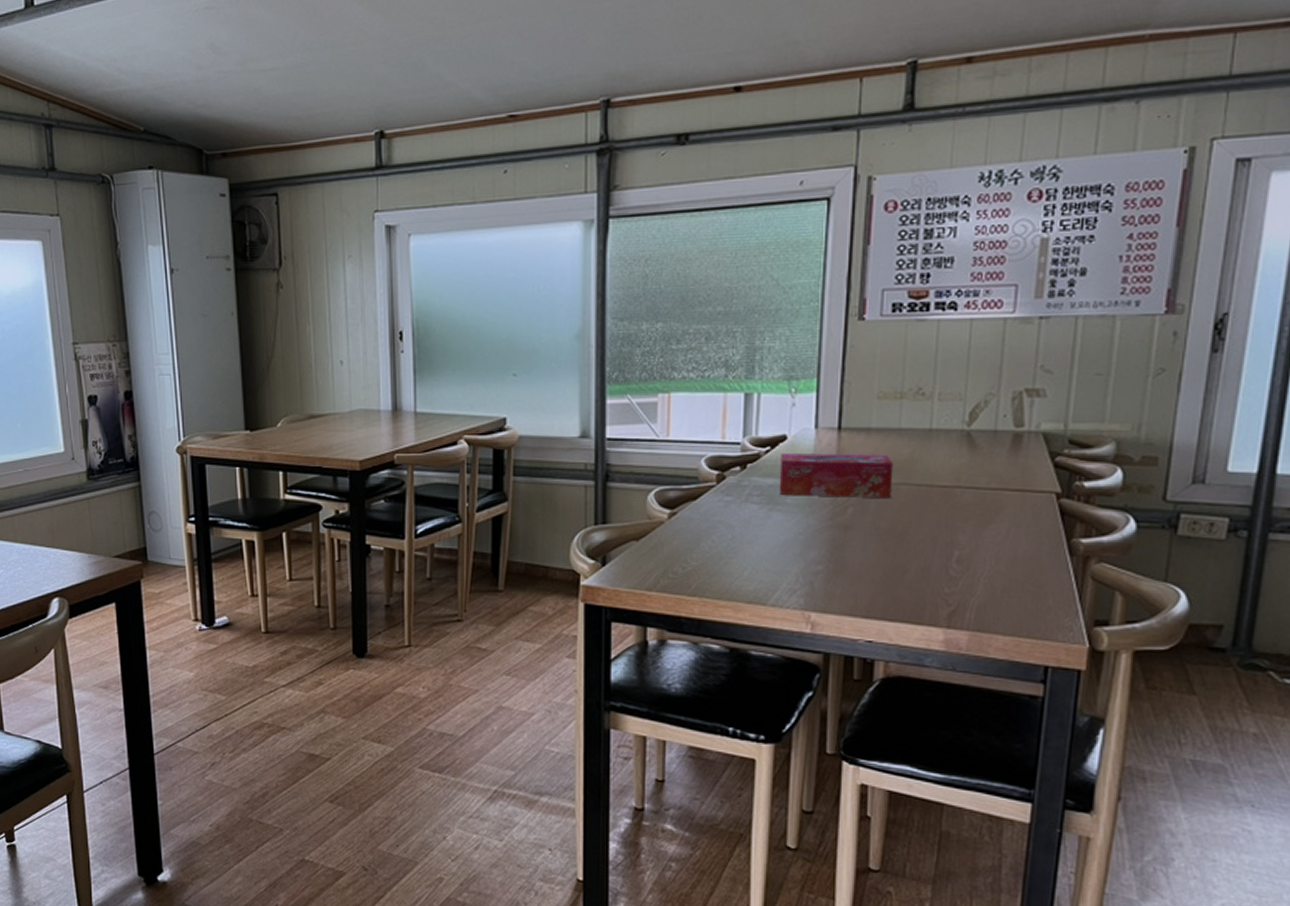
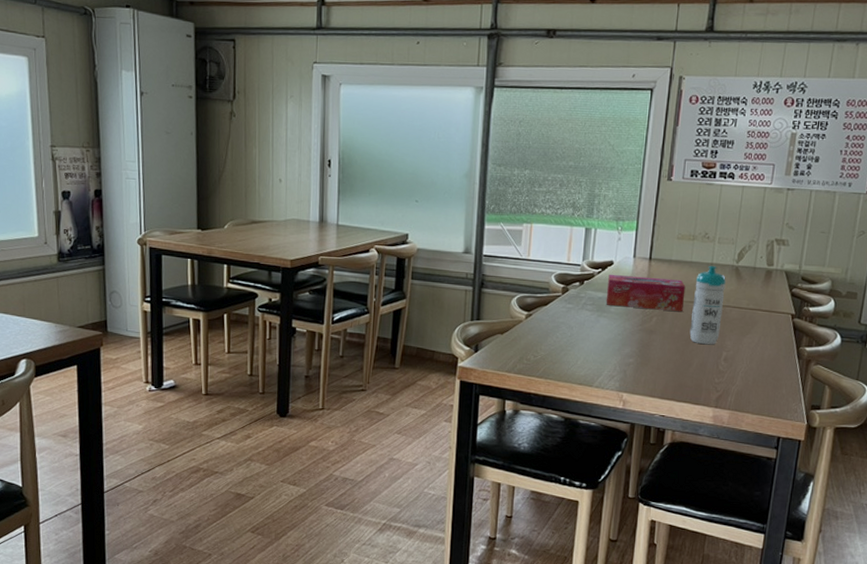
water bottle: none [903,431,953,542] -> present [689,265,726,345]

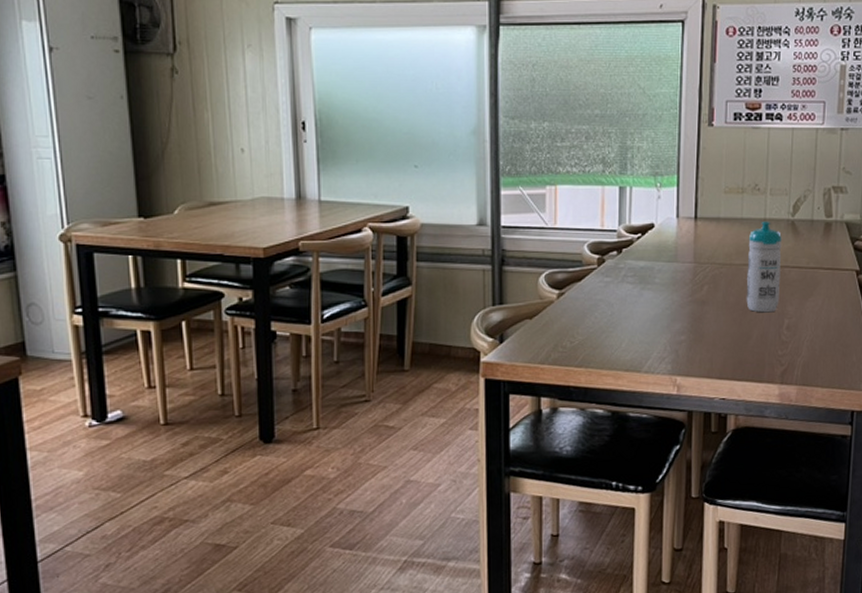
tissue box: present [605,274,686,312] -> none [649,238,738,278]

